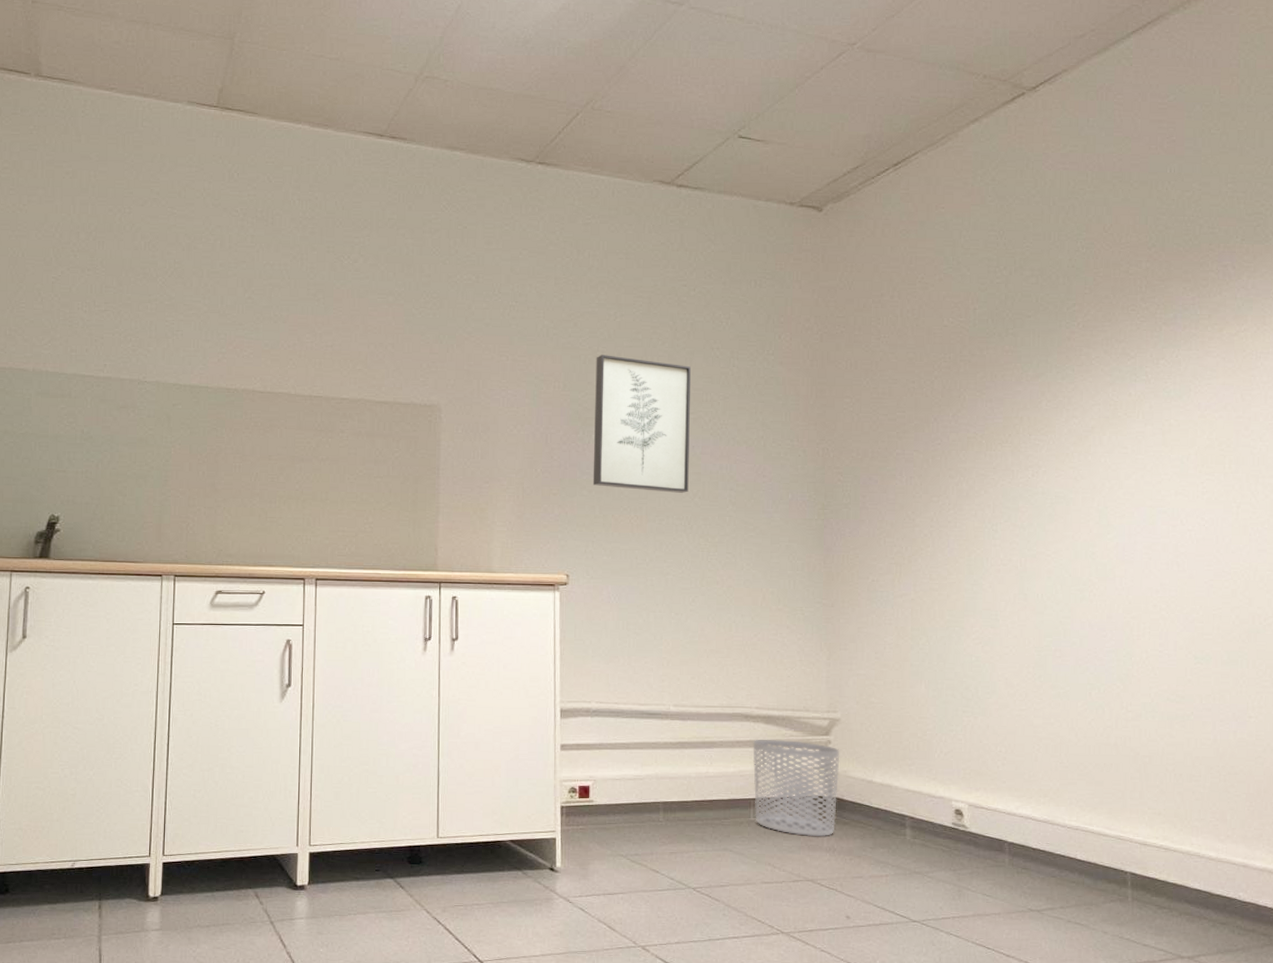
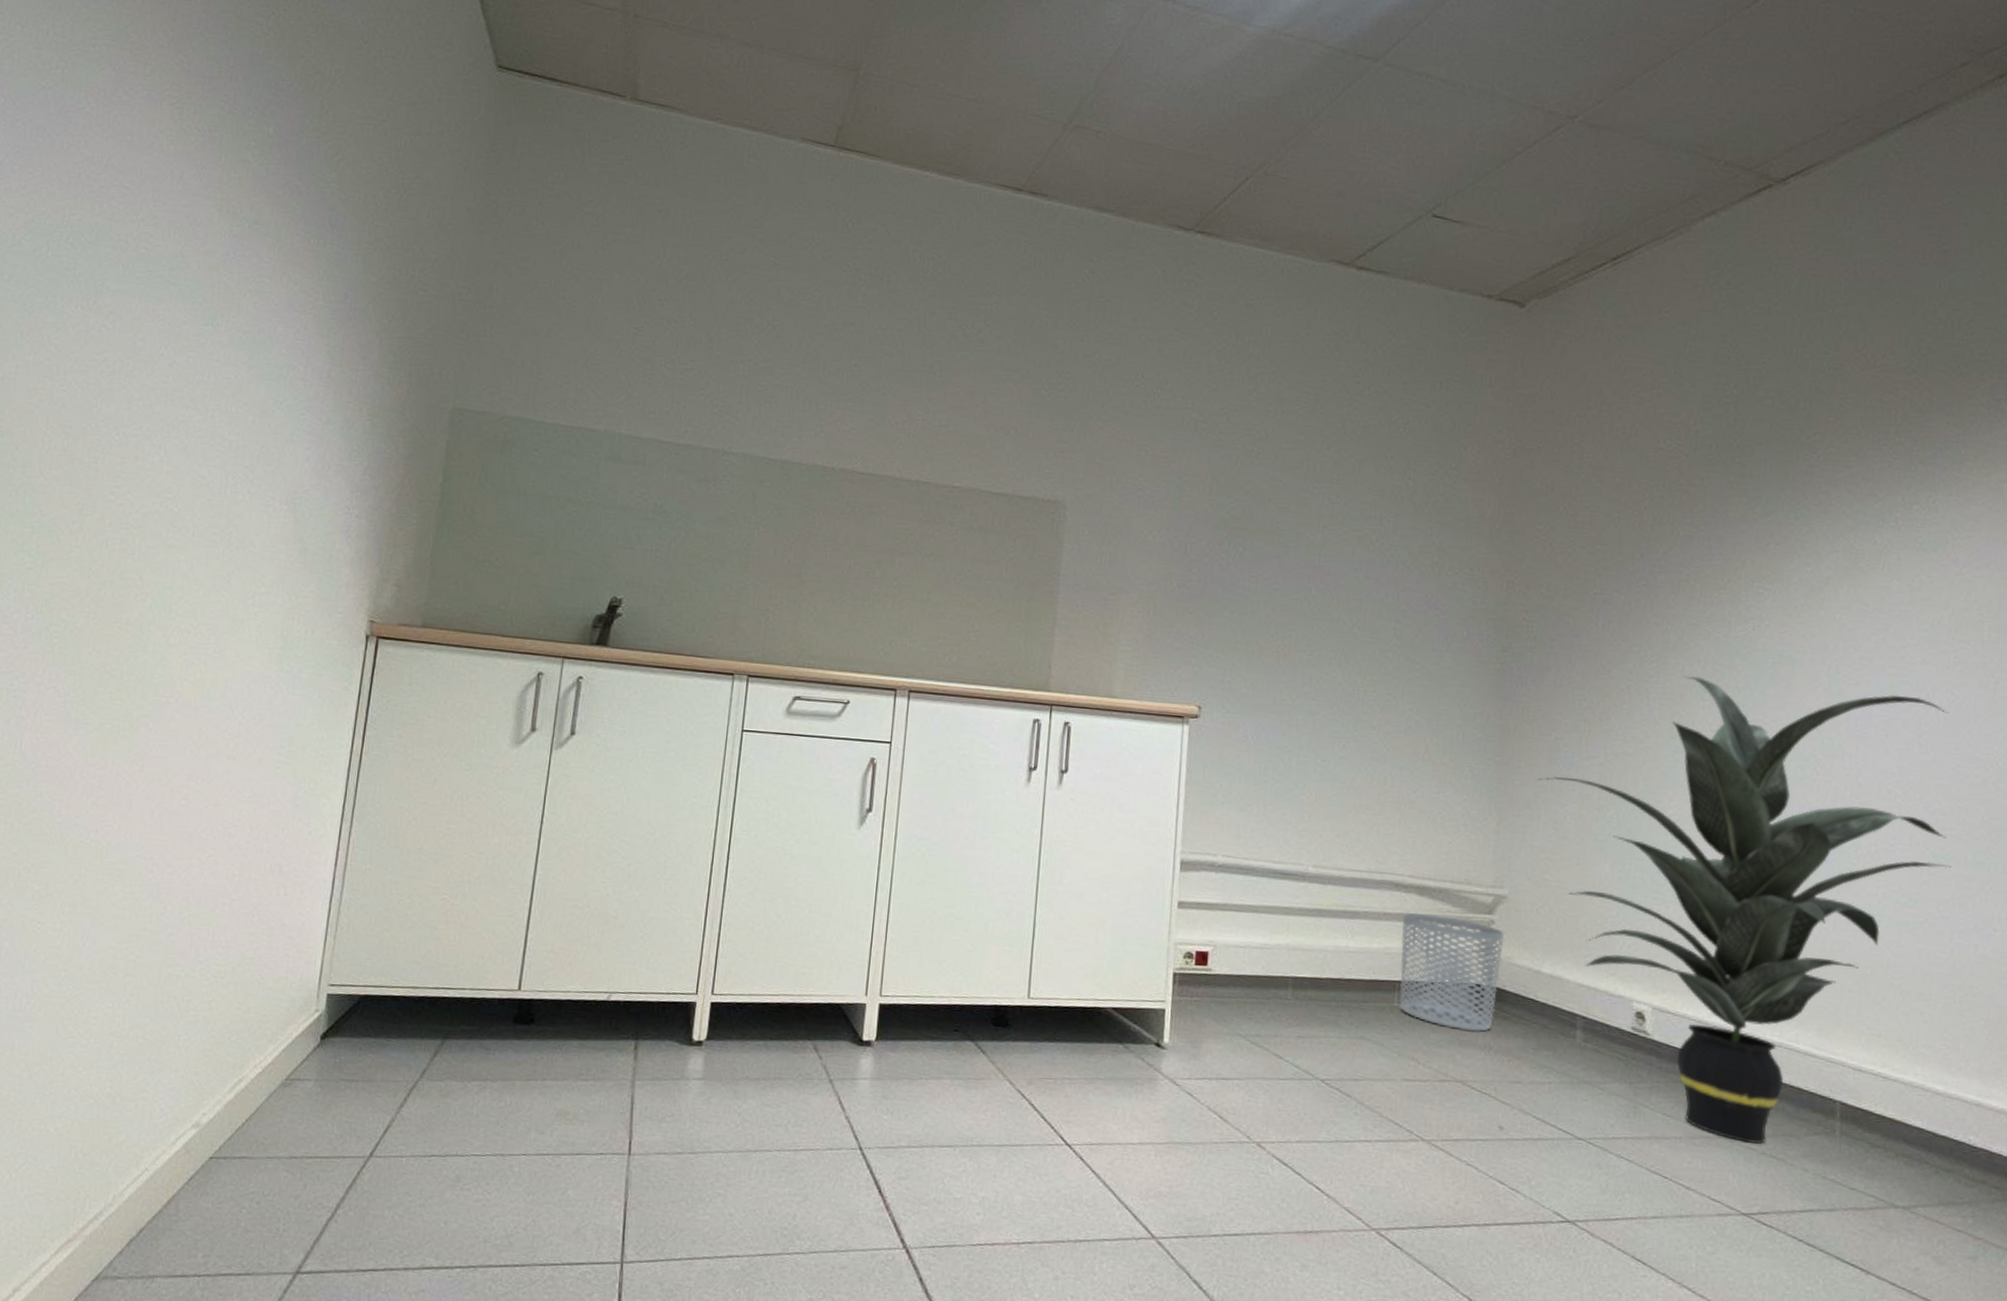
wall art: present [592,355,691,493] -> none [1236,456,1359,622]
indoor plant: none [860,519,1211,914] -> present [1538,676,1952,1144]

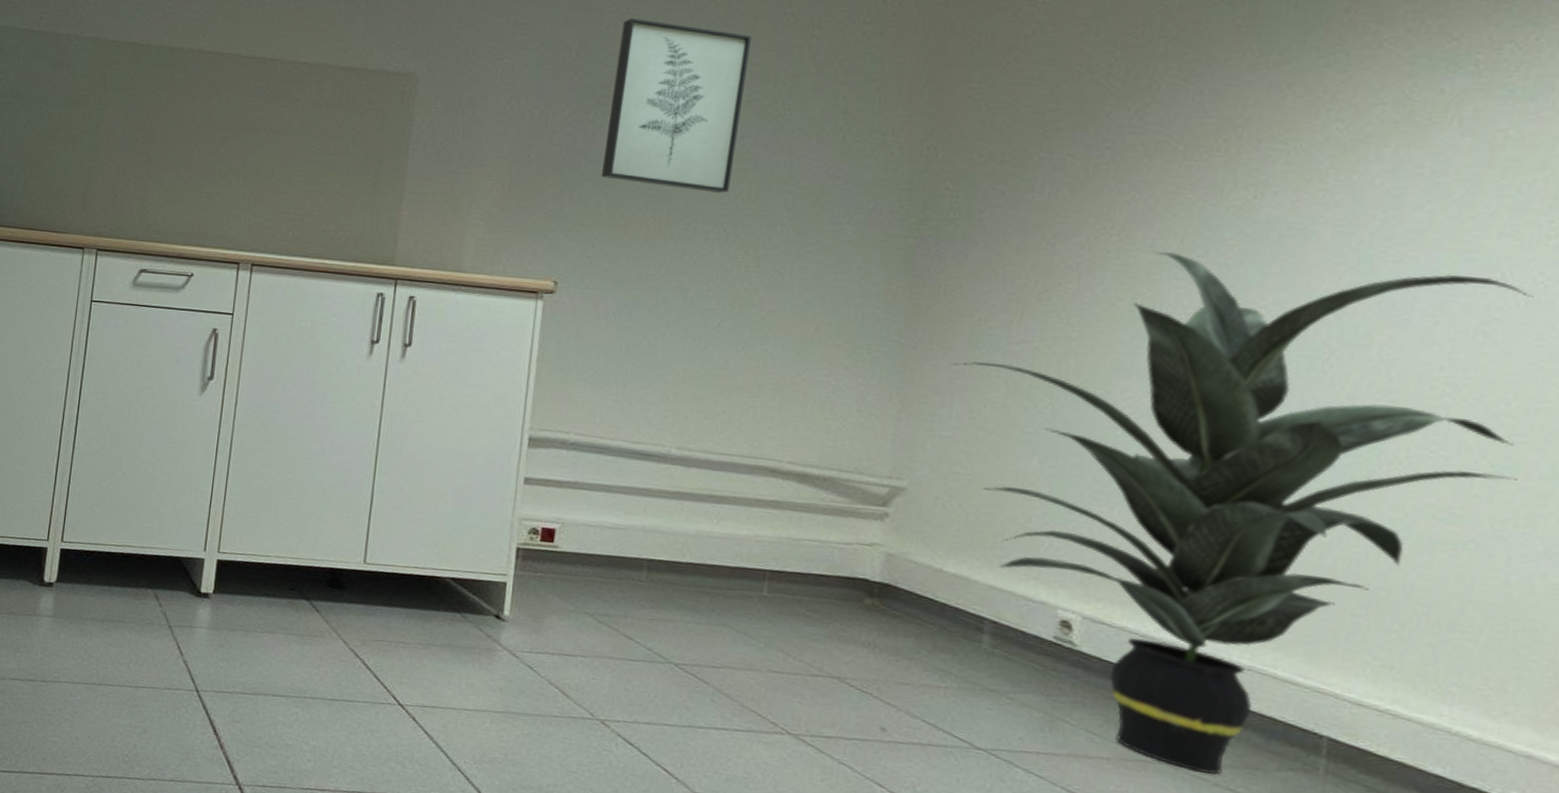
wall art: none [1236,456,1359,622] -> present [600,18,751,193]
waste bin: present [1399,913,1505,1032] -> none [769,500,901,629]

